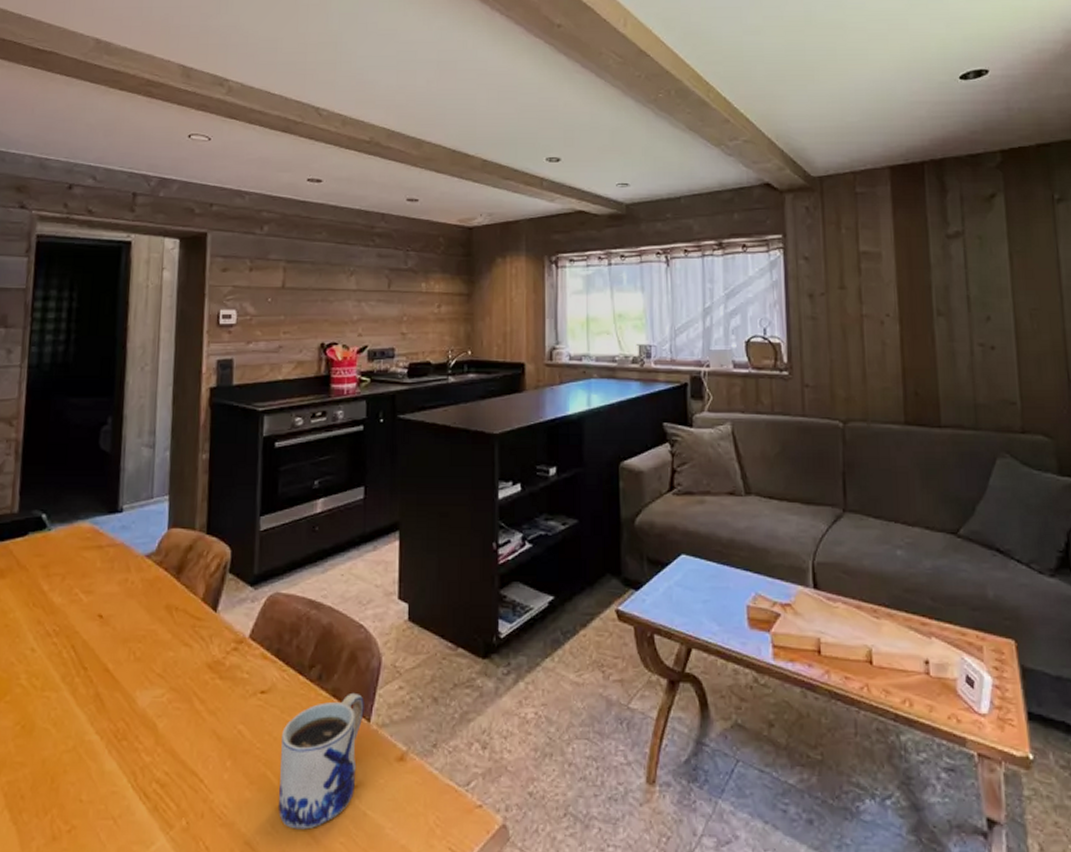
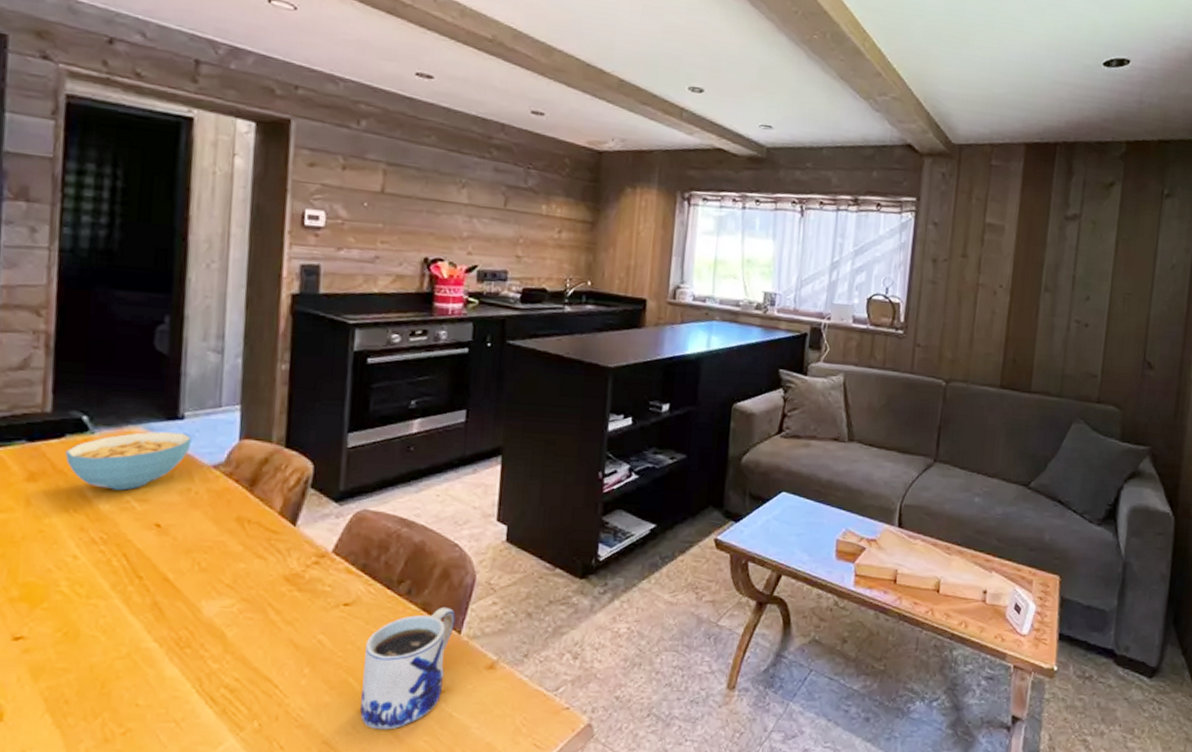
cereal bowl: none [28,525,129,583] -> present [65,431,192,491]

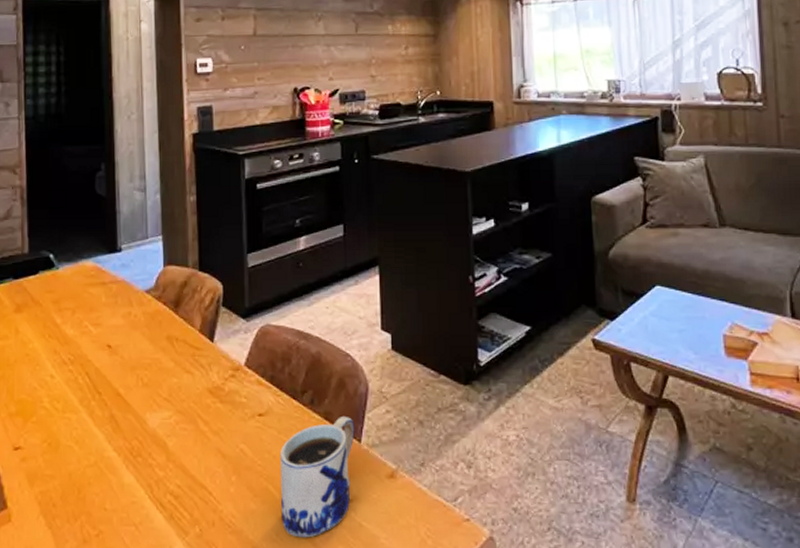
cereal bowl: present [65,431,192,491] -> none [40,264,128,317]

